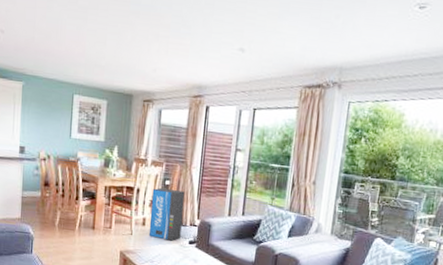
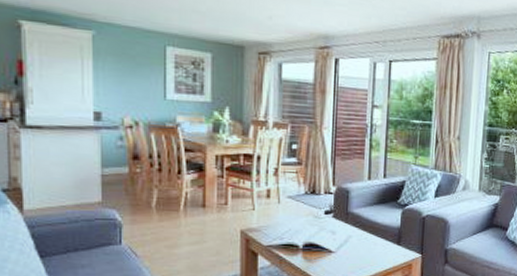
air purifier: present [148,188,185,241] -> none [275,153,316,213]

